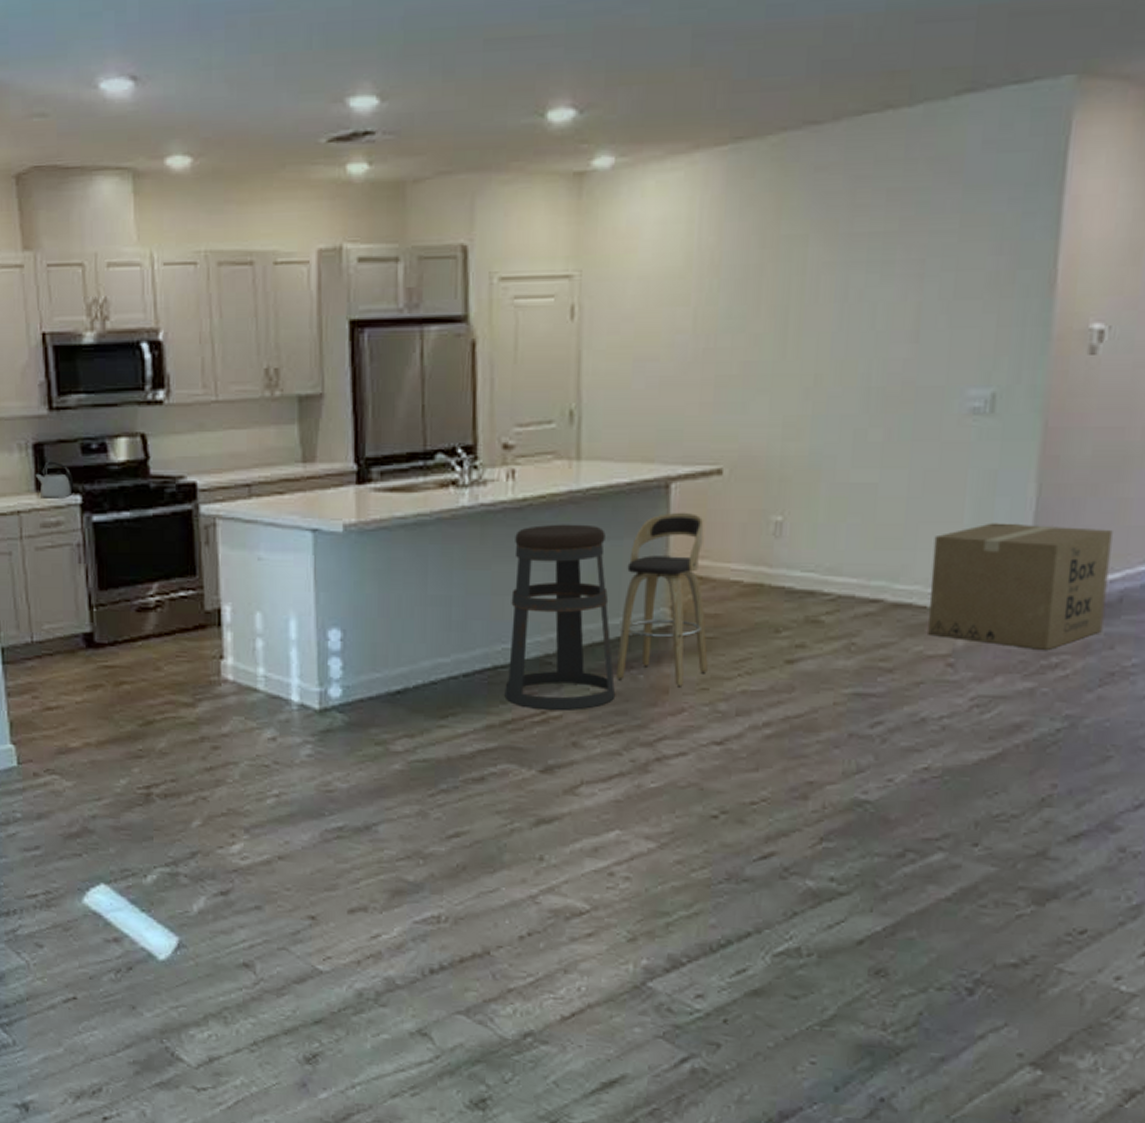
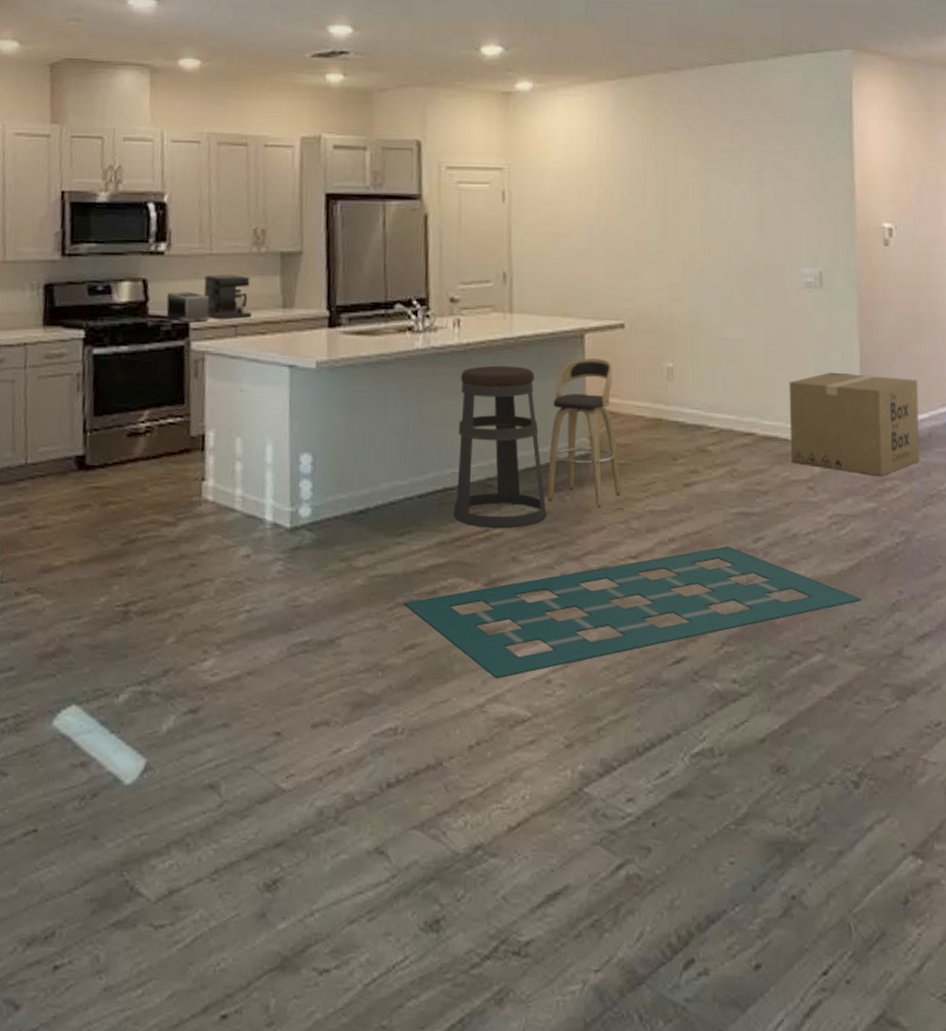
kettle: present [35,461,74,500] -> none [43,300,79,334]
toaster: none [170,447,218,484] -> present [166,292,210,324]
coffee maker: none [211,424,267,479] -> present [204,273,252,321]
area rug: none [446,731,1003,869] -> present [403,546,863,678]

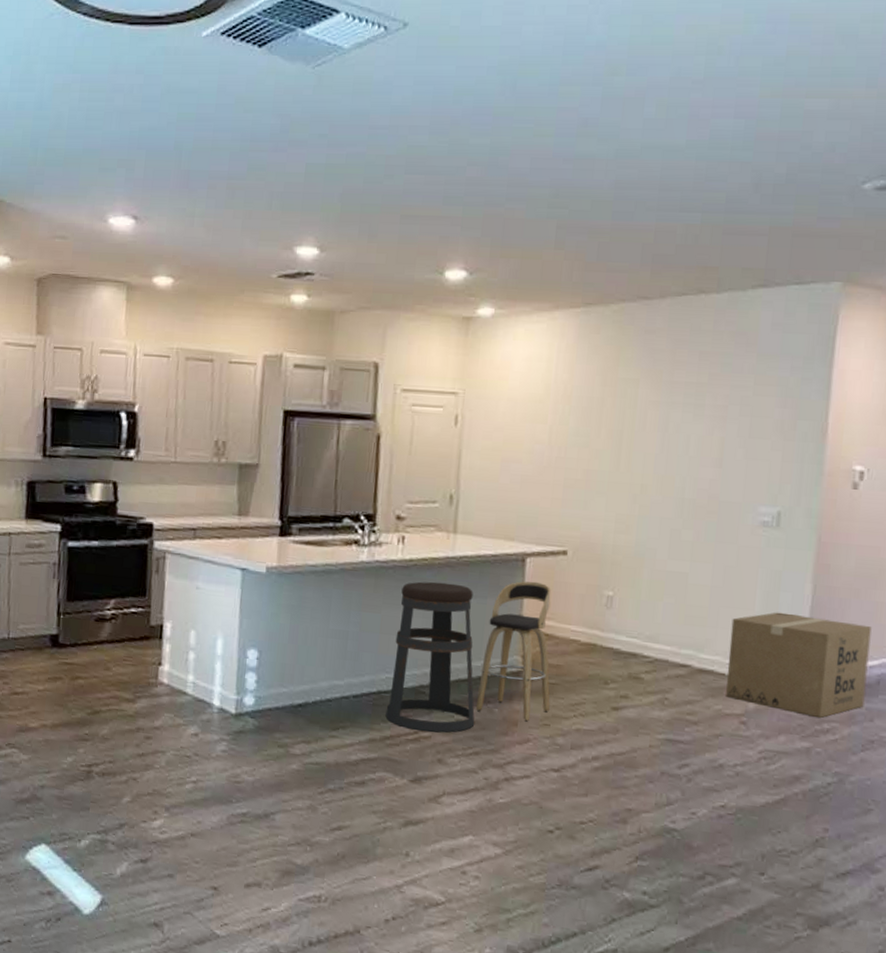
toaster: present [166,292,210,324] -> none [133,495,172,525]
coffee maker: present [204,273,252,321] -> none [167,481,210,524]
area rug: present [403,546,863,678] -> none [333,769,785,864]

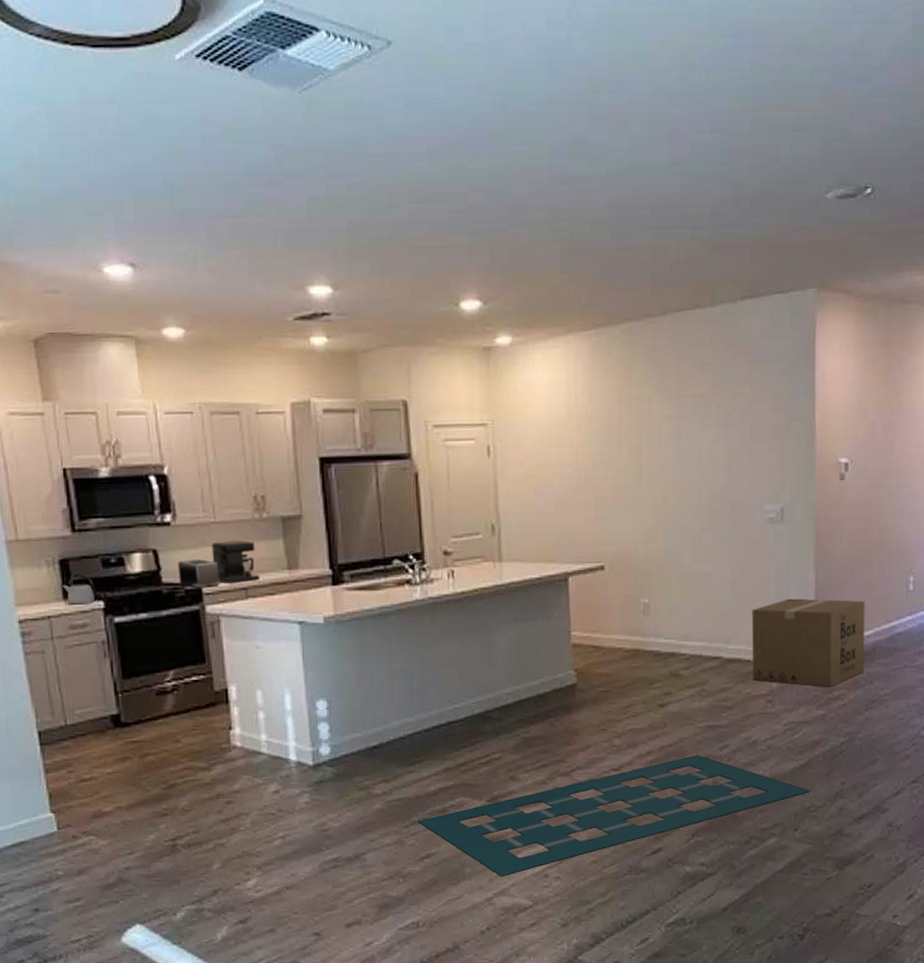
kettle: none [26,496,56,527] -> present [62,574,97,606]
toaster: none [133,495,172,525] -> present [178,559,220,589]
coffee maker: none [167,481,210,524] -> present [211,540,260,585]
area rug: none [333,769,785,864] -> present [417,755,811,876]
bar stool: present [385,581,475,733] -> none [457,610,540,754]
bar stool: present [475,581,552,722] -> none [538,598,604,730]

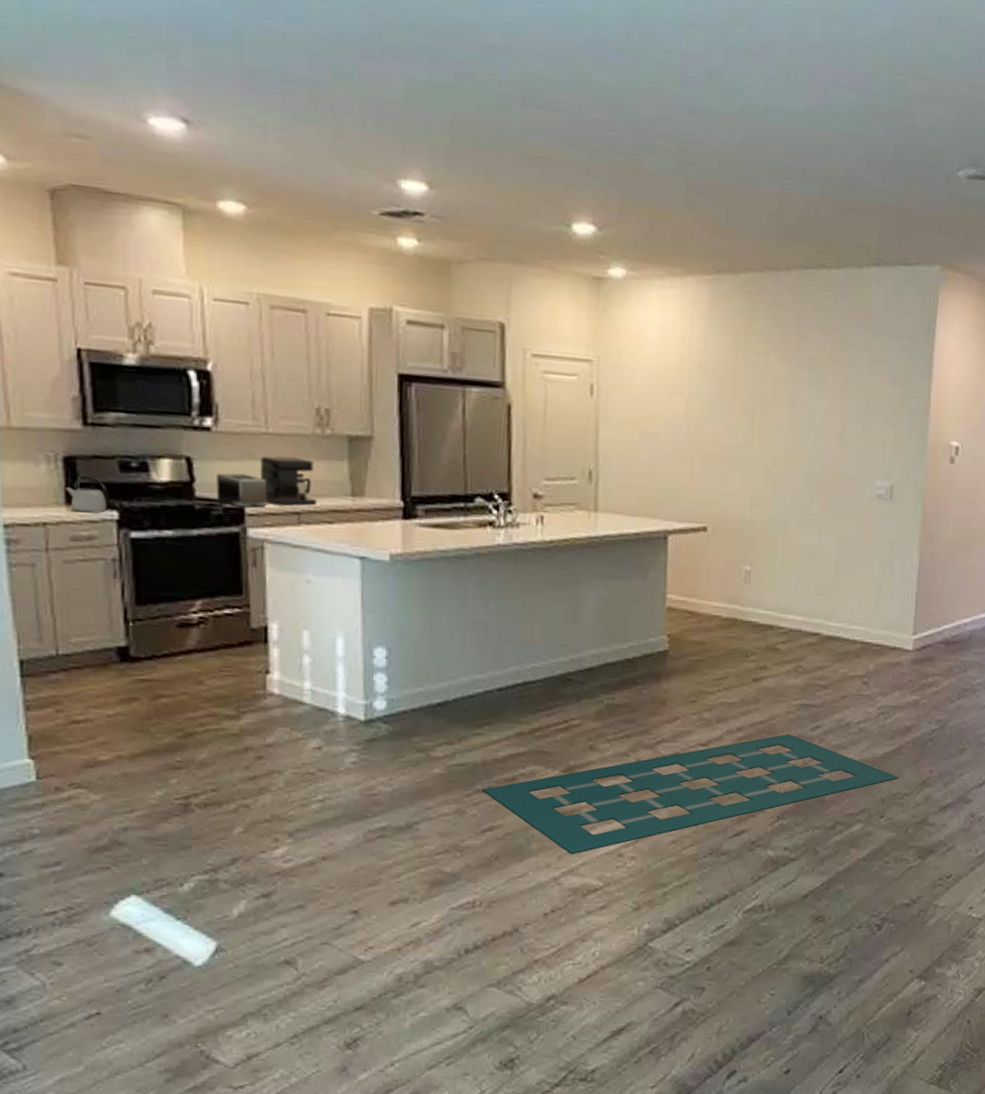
cardboard box: present [752,598,865,688] -> none [850,579,965,674]

